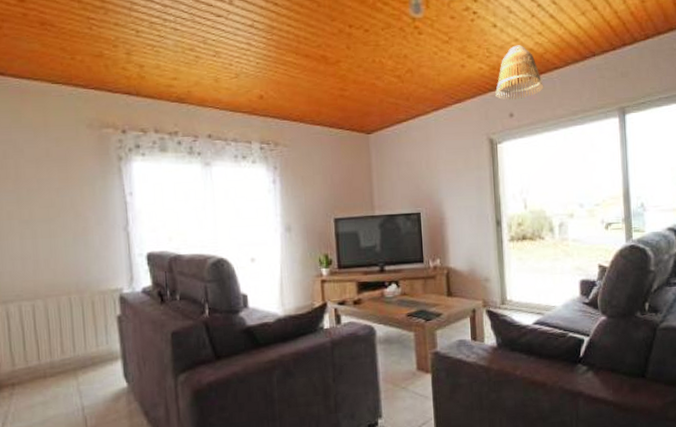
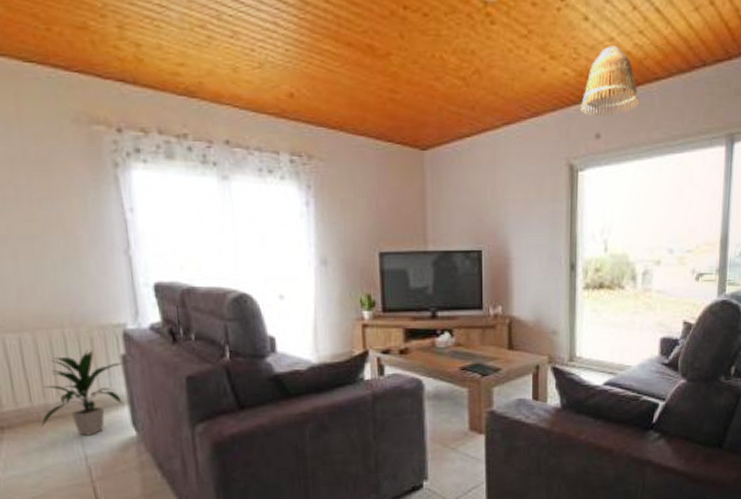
indoor plant: none [46,312,121,389] -> present [40,350,126,436]

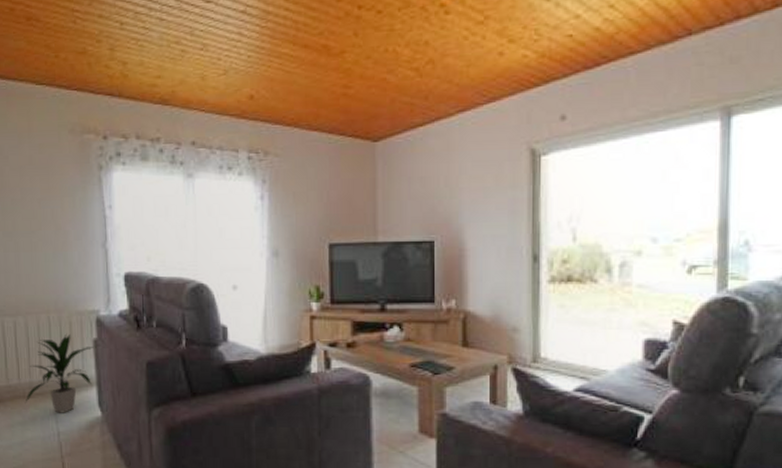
lamp shade: present [581,46,640,116] -> none [543,23,613,97]

